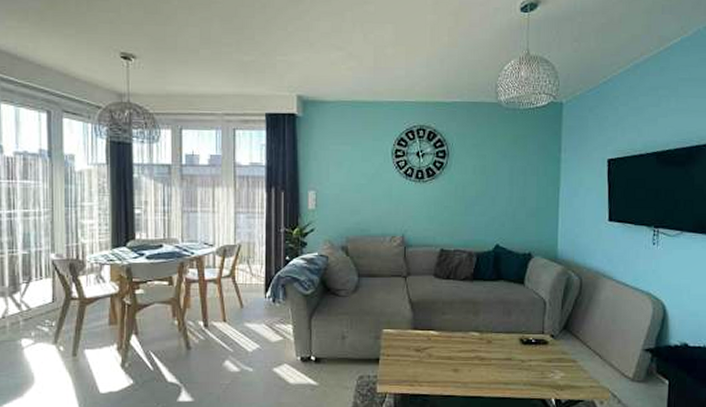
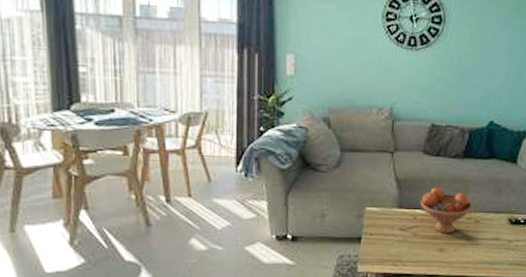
fruit bowl: none [434,309,485,354] -> present [421,187,474,233]

